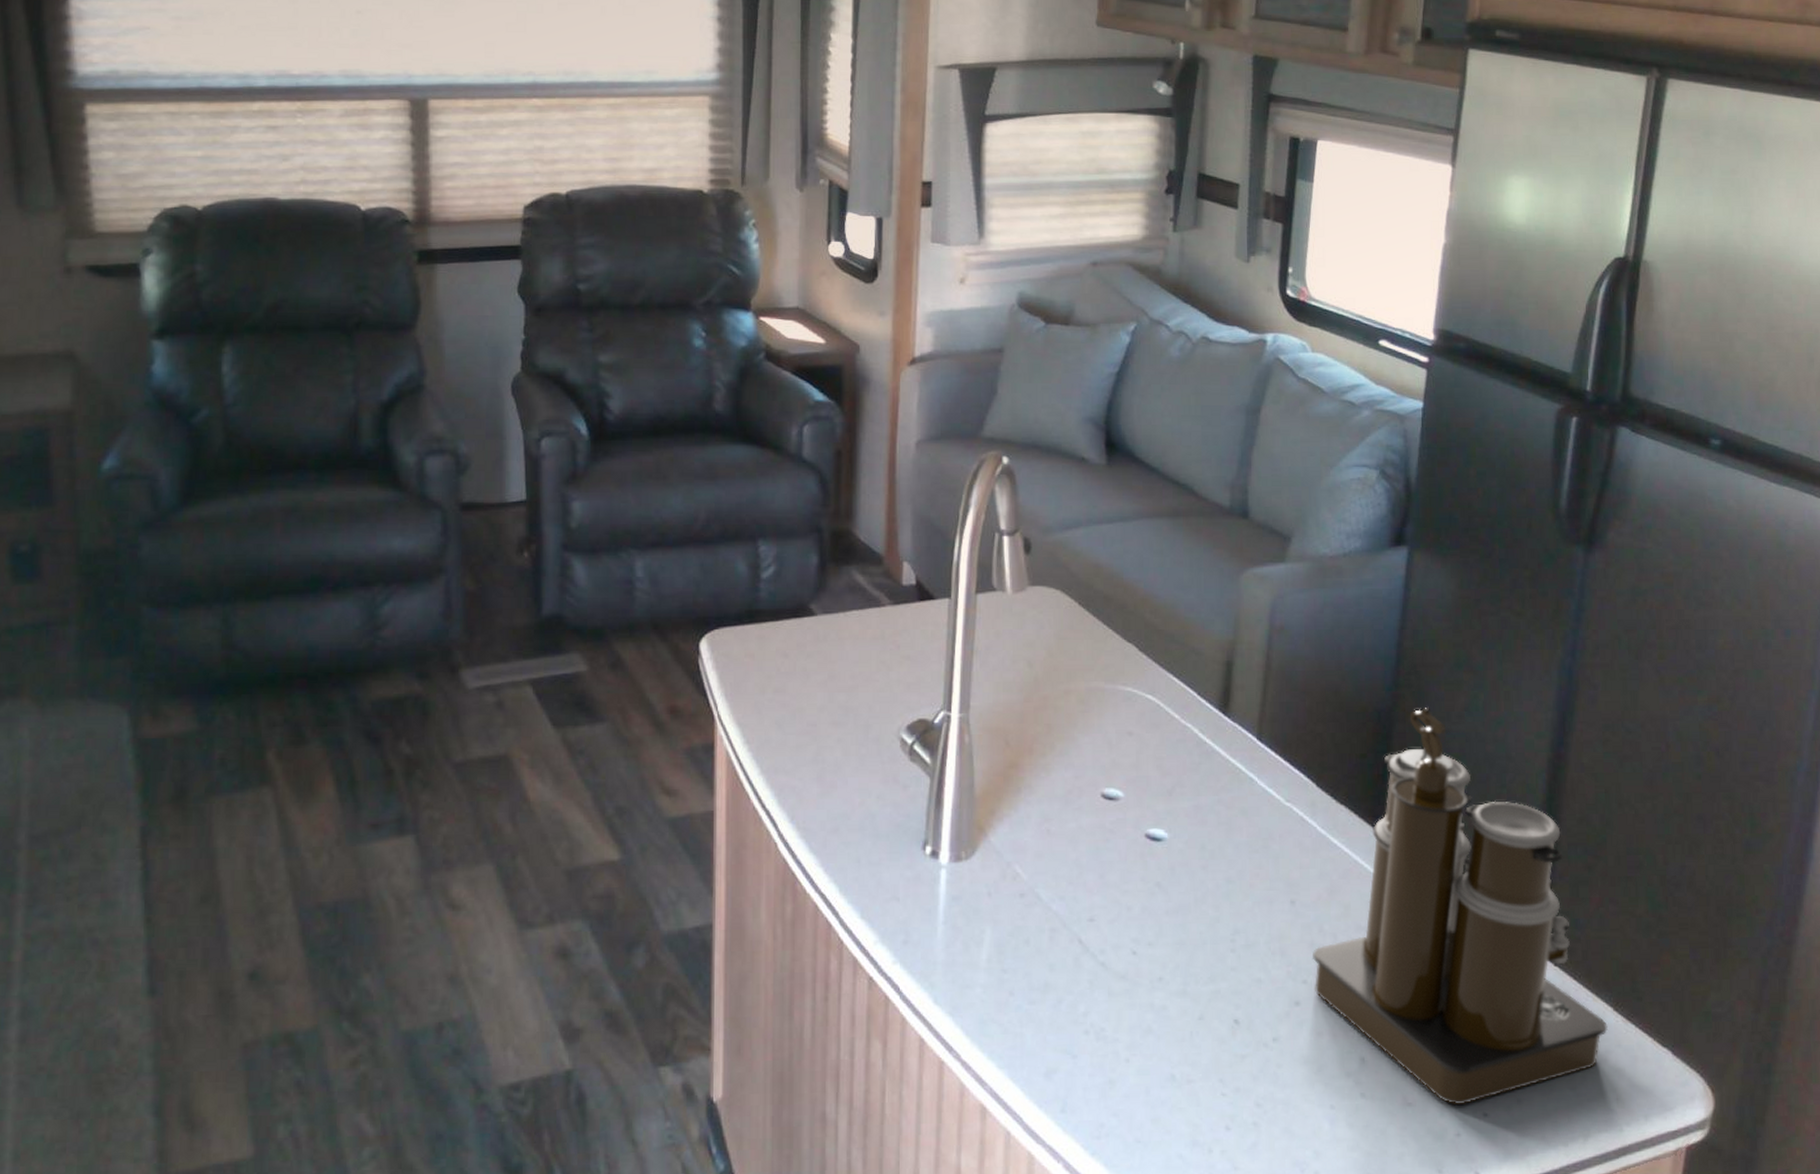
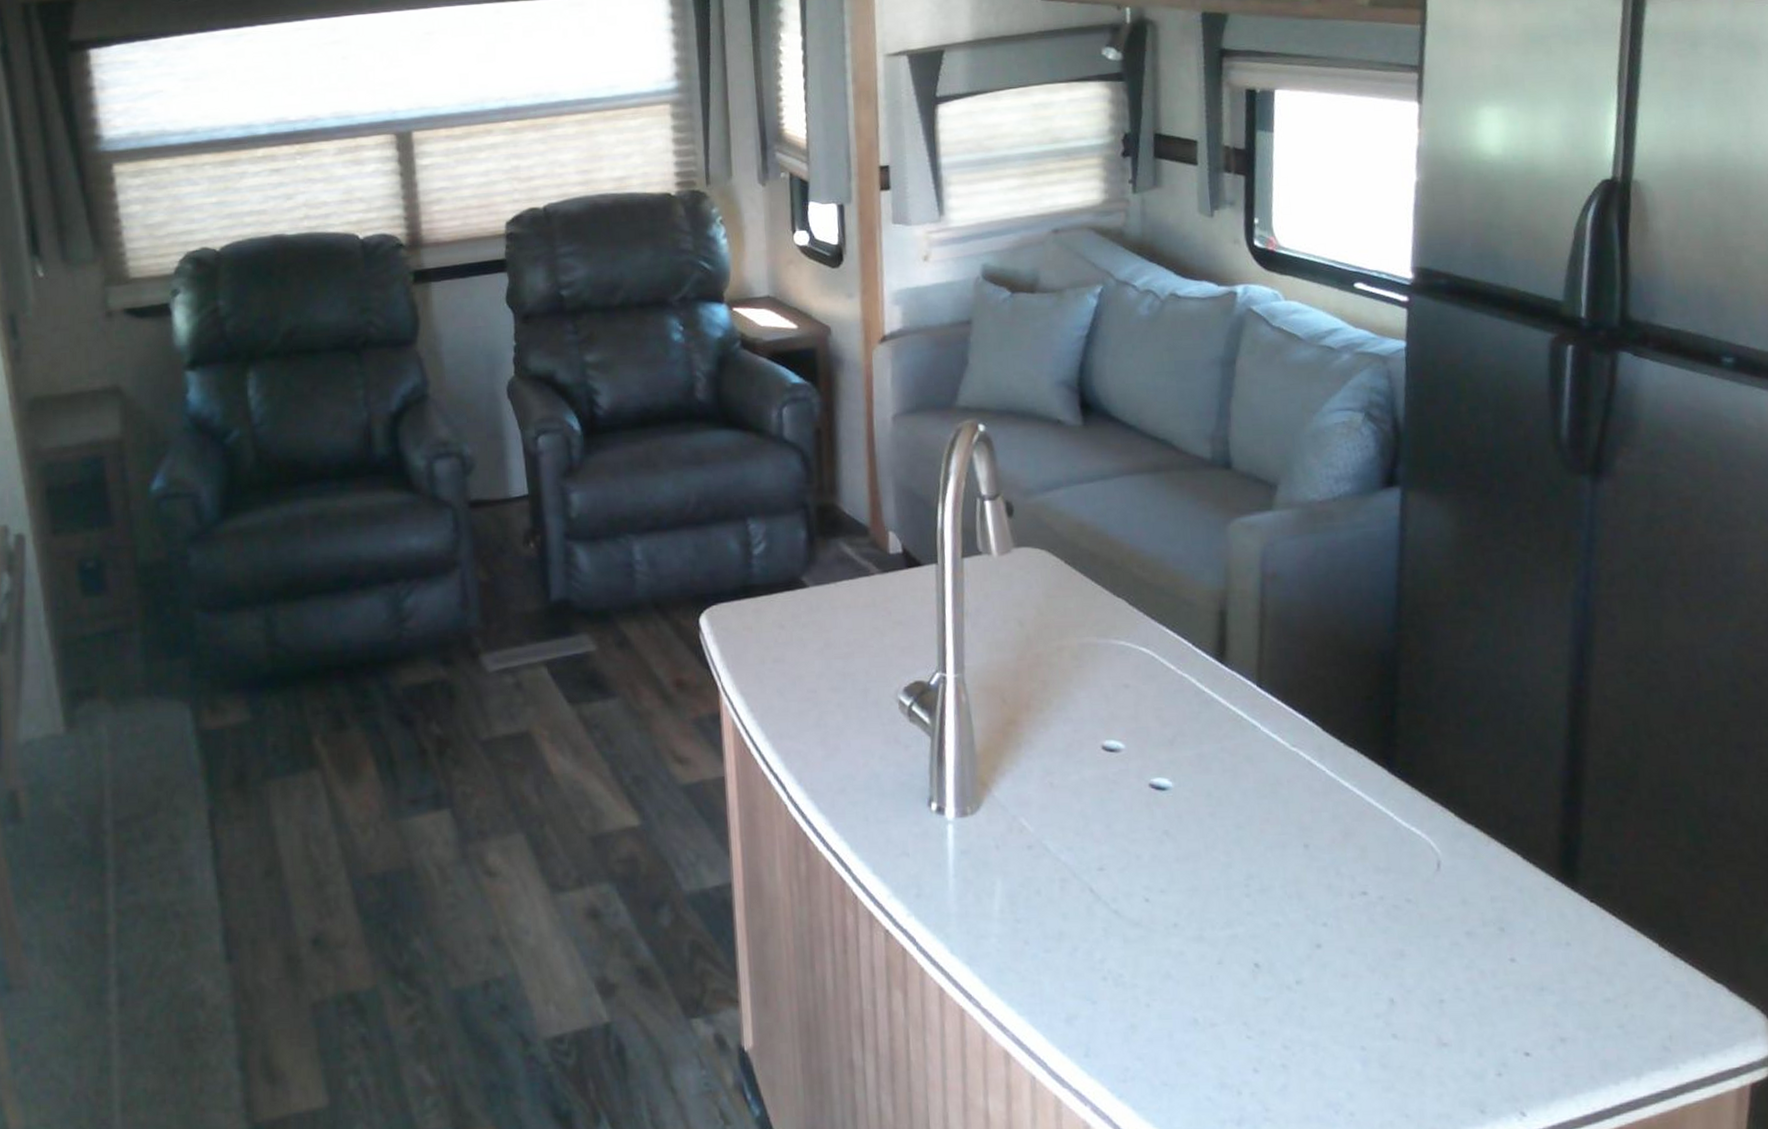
coffee maker: present [1313,706,1608,1104] -> none [1331,646,1654,1044]

